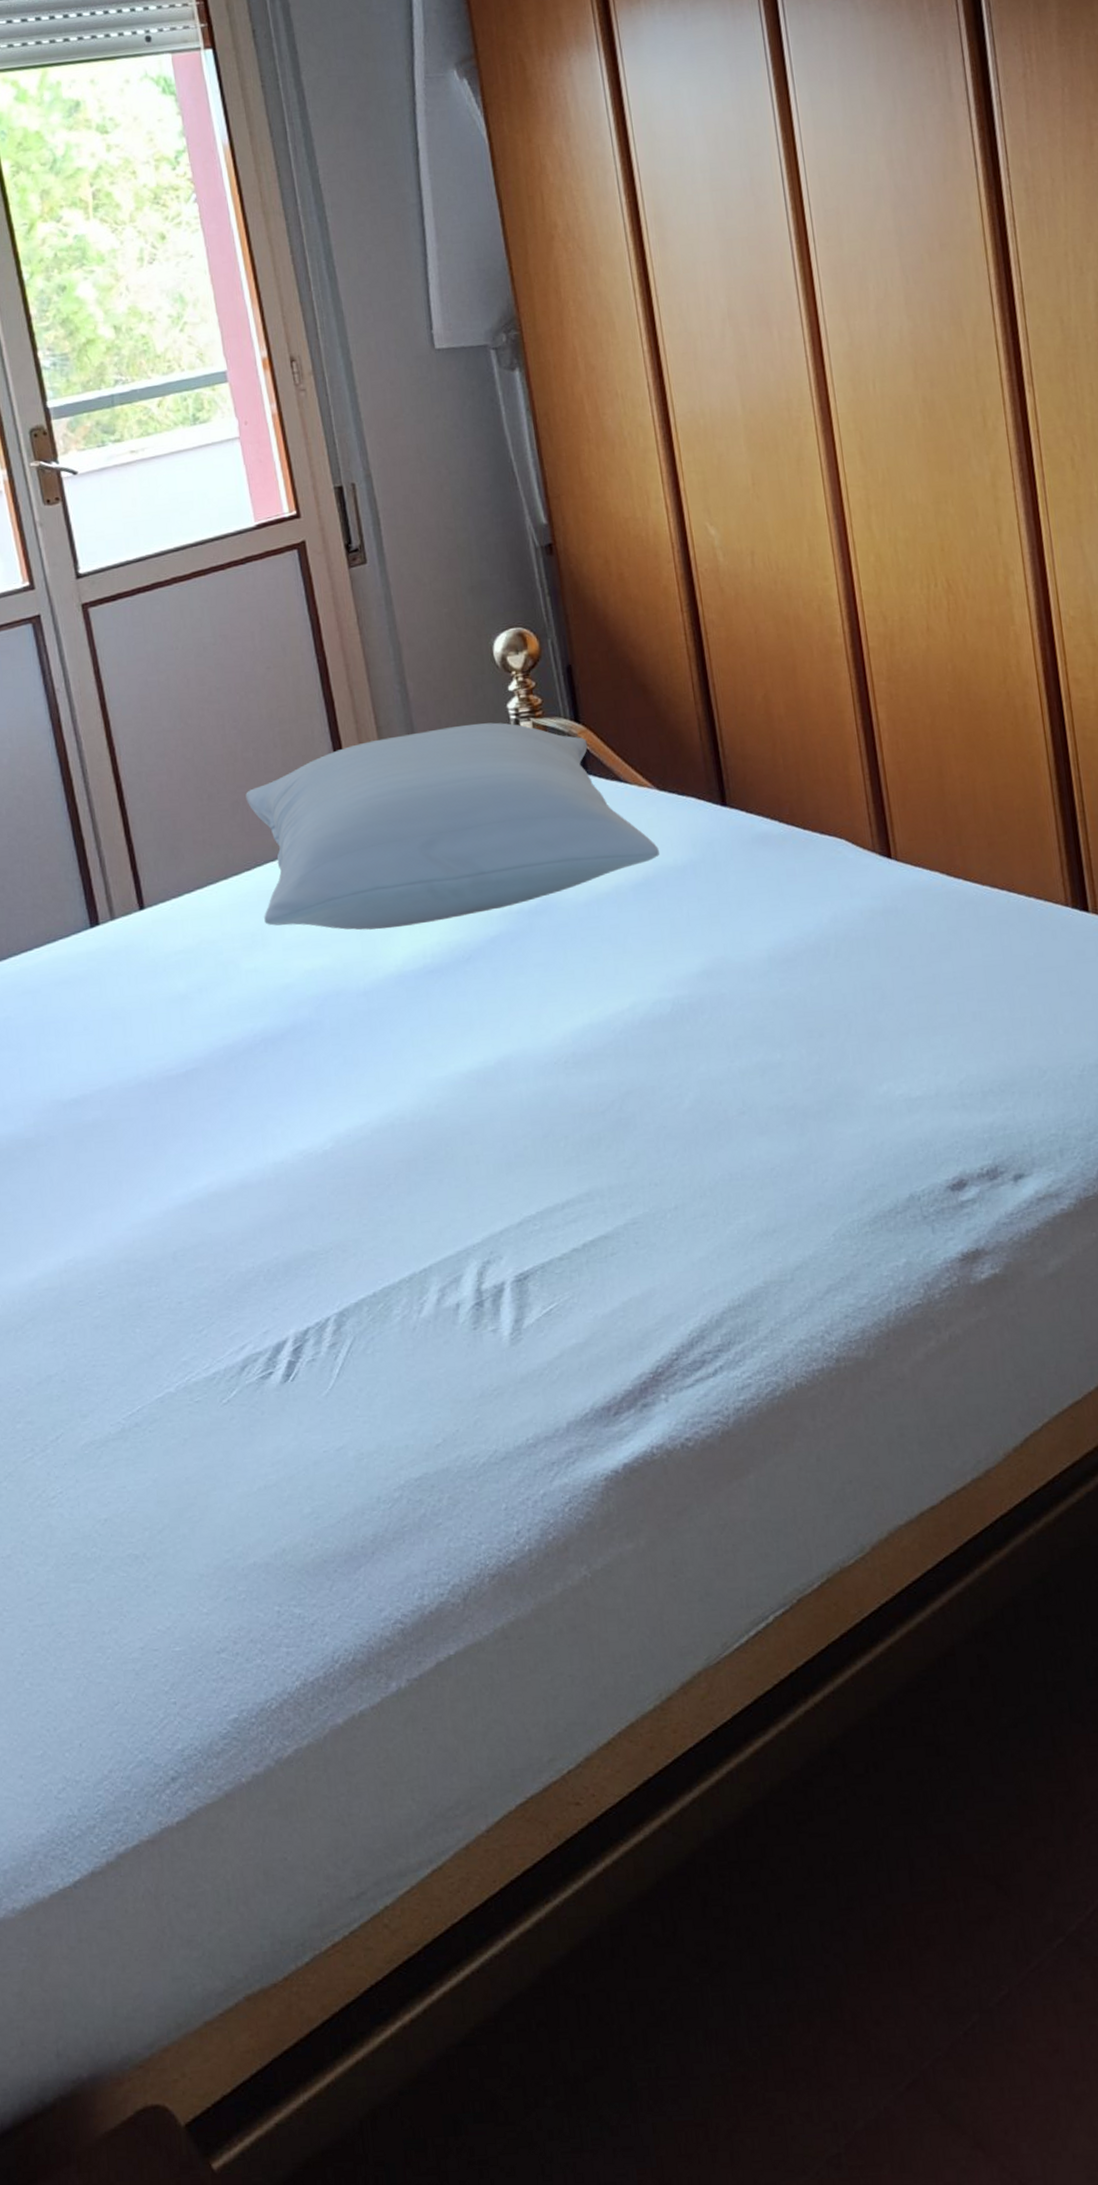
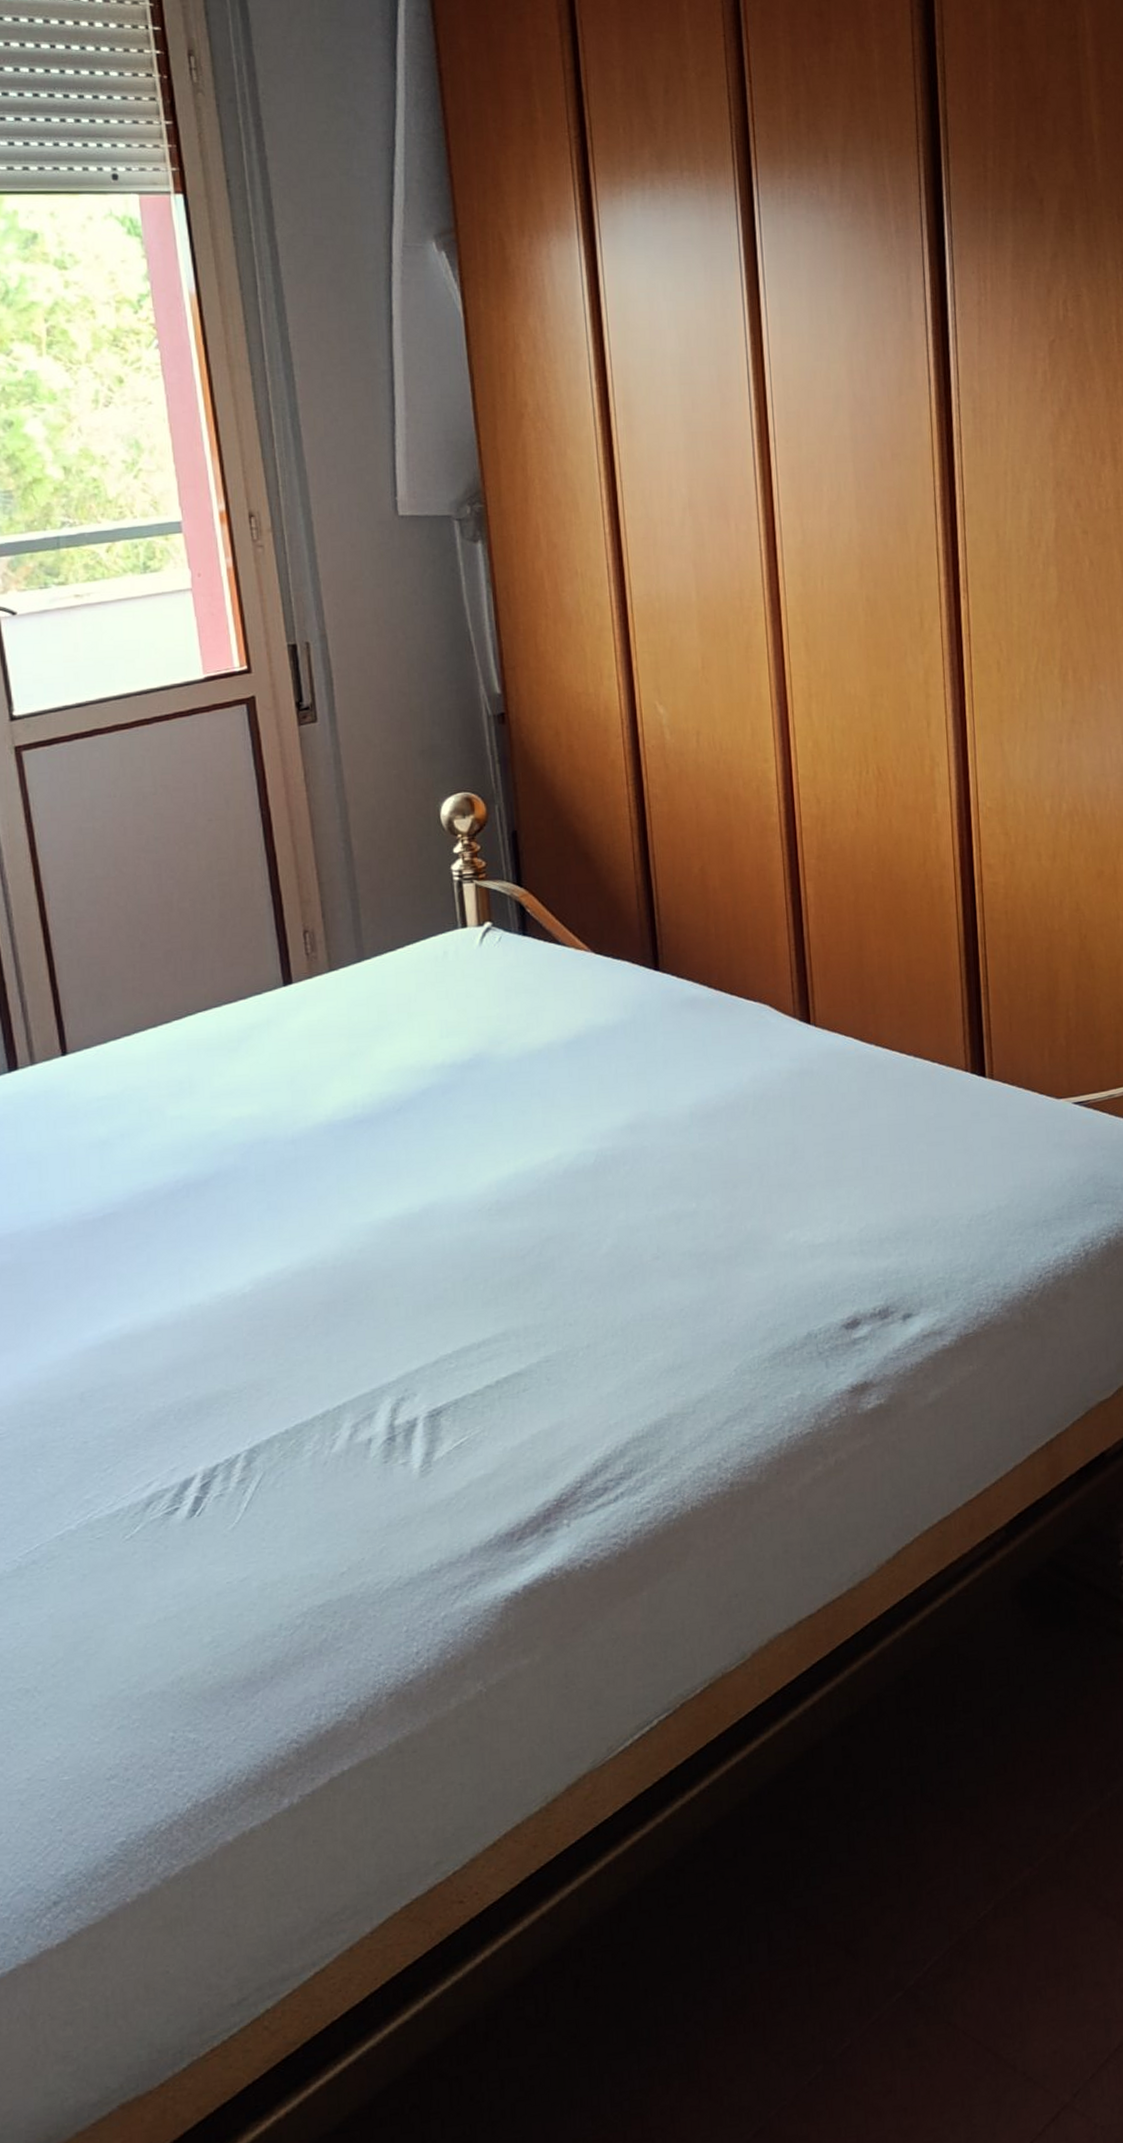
pillow: present [246,722,659,930] -> none [180,883,592,1080]

